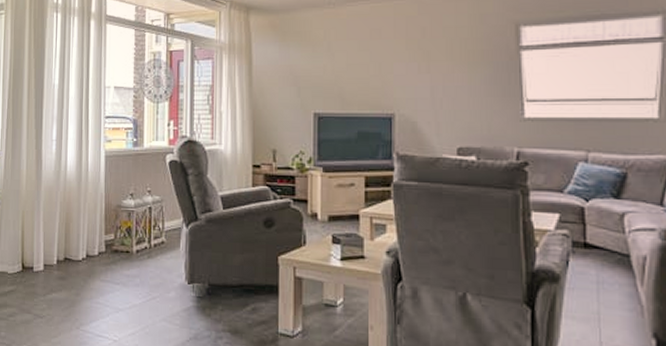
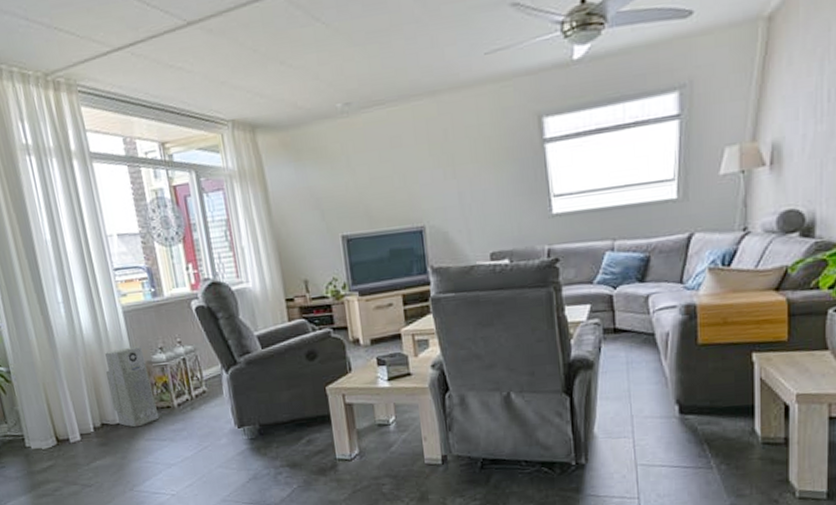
air purifier: none [78,189,118,267] -> present [105,346,160,428]

